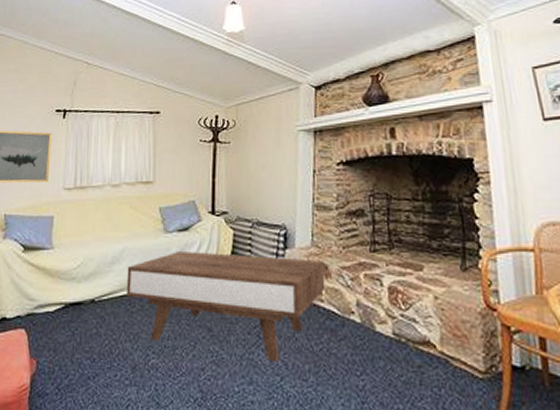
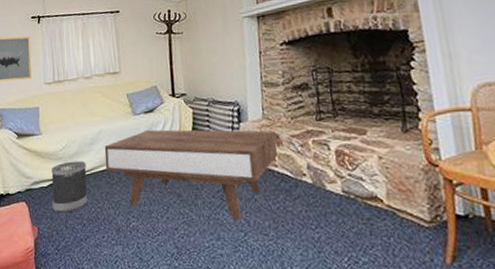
wastebasket: none [57,283,103,344] -> present [51,160,88,213]

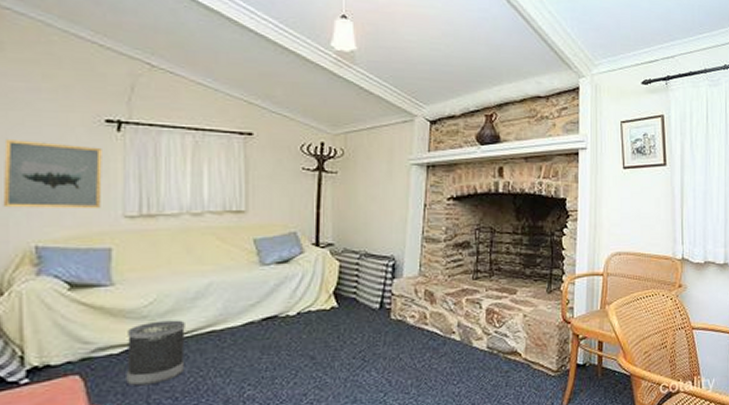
coffee table: present [104,129,278,220] -> none [215,283,430,381]

